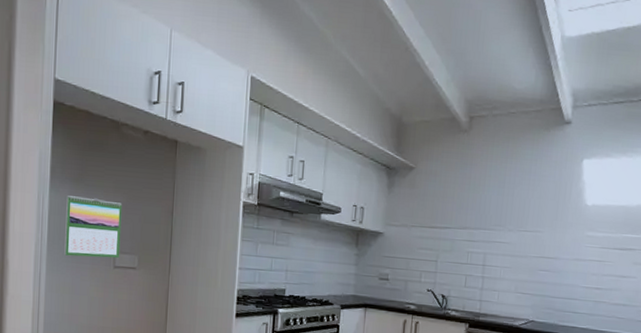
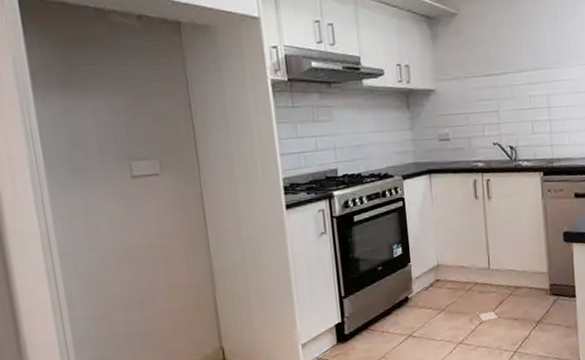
calendar: present [64,196,122,258] -> none [57,102,137,174]

